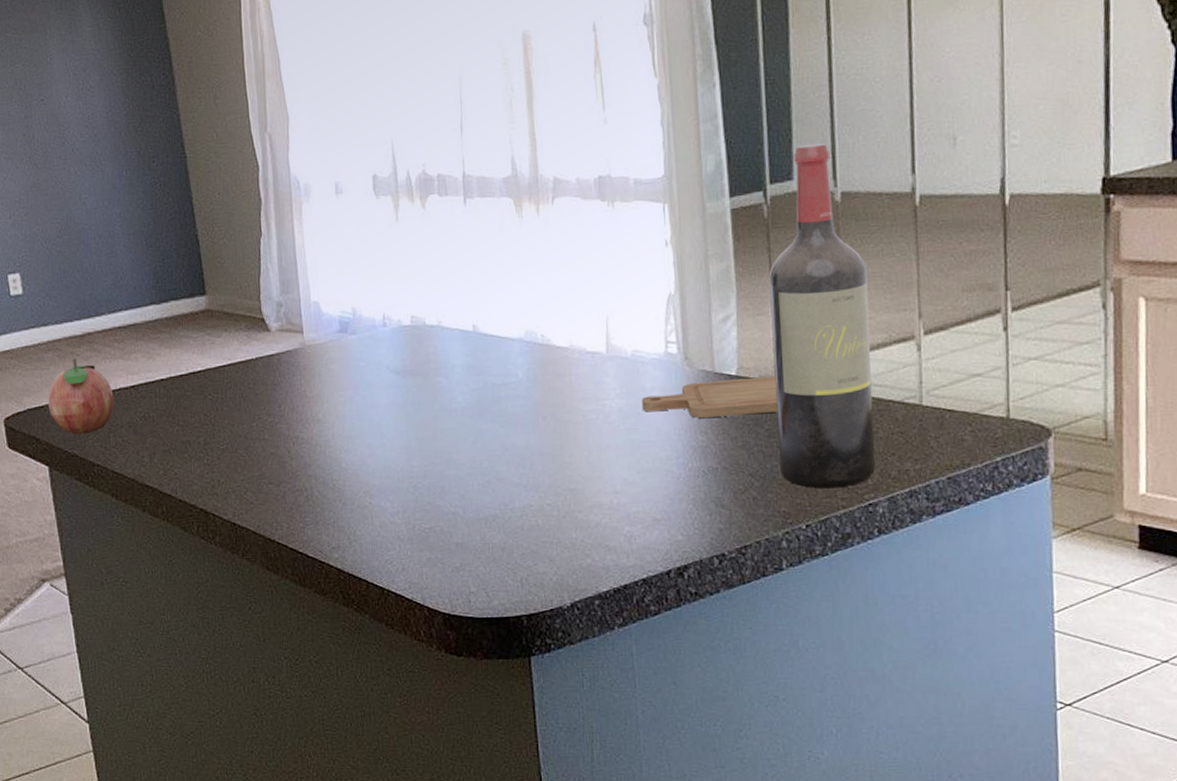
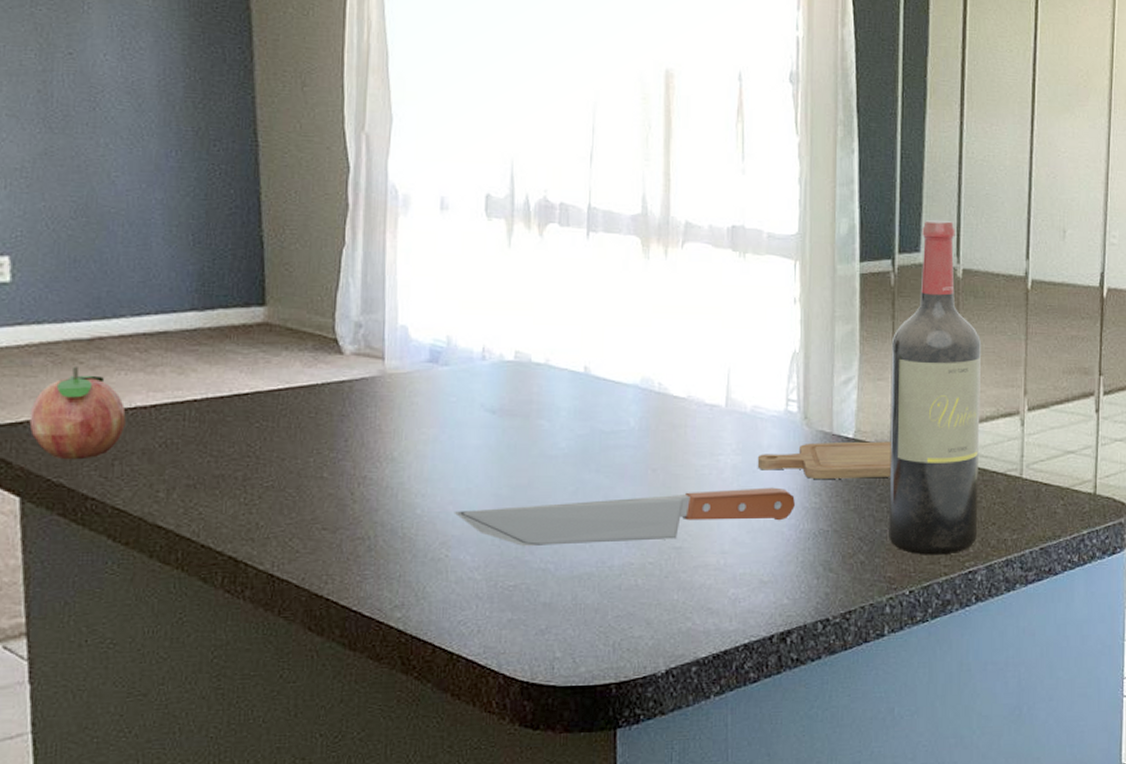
kitchen knife: none [373,428,682,493] -> present [454,487,795,547]

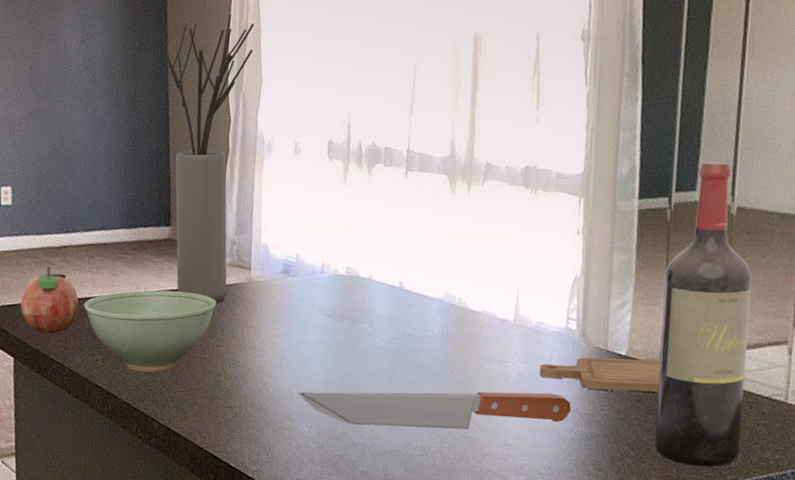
bowl: none [134,392,337,503] -> present [84,290,217,373]
vase: none [251,32,379,404] -> present [166,14,254,303]

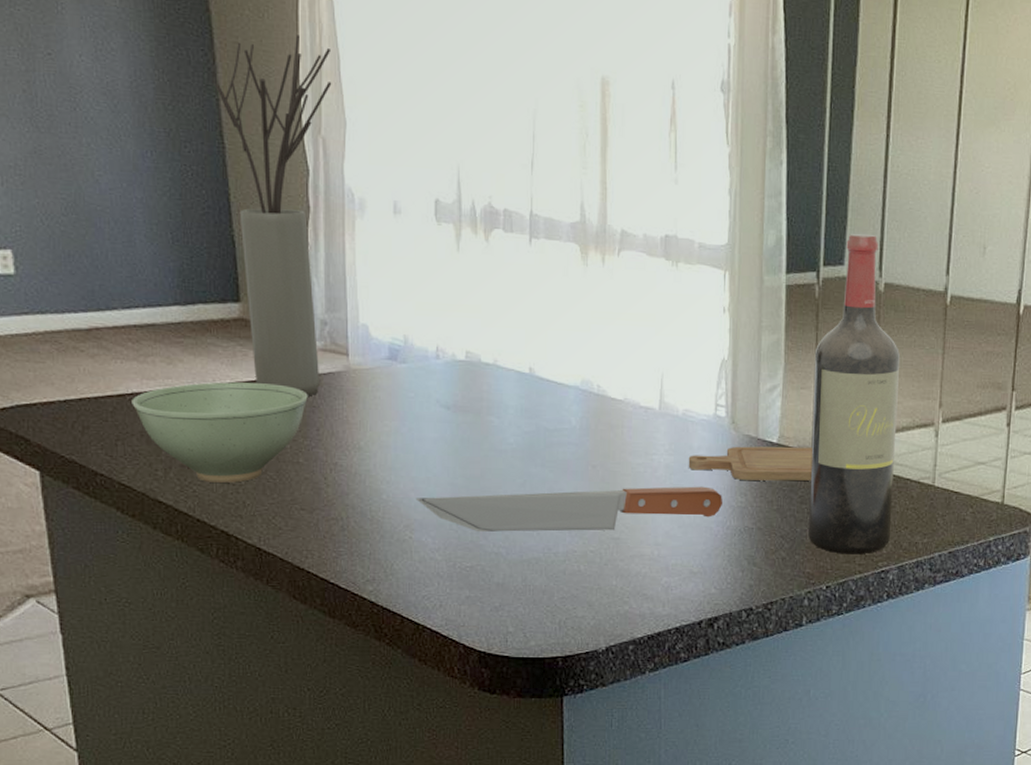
fruit: present [20,267,79,334] -> none [41,355,124,440]

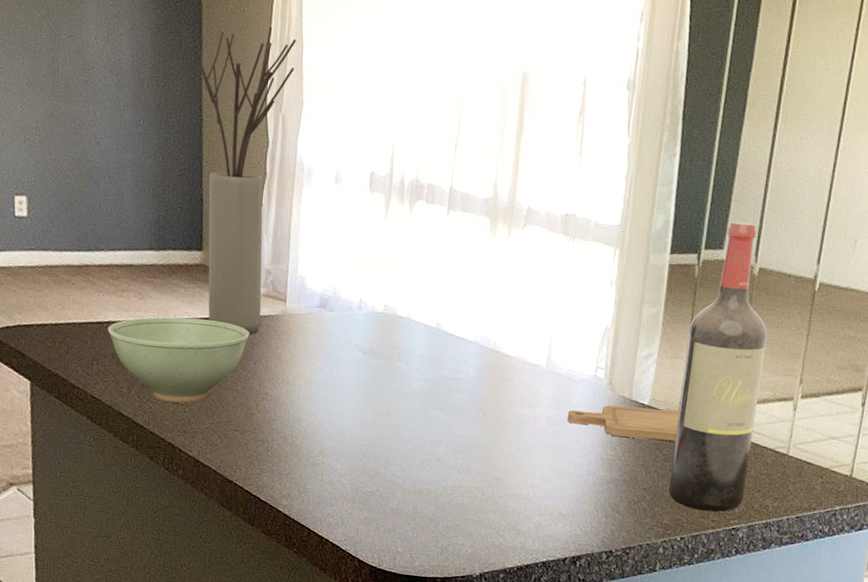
kitchen knife: present [415,486,722,533] -> none [330,428,595,471]

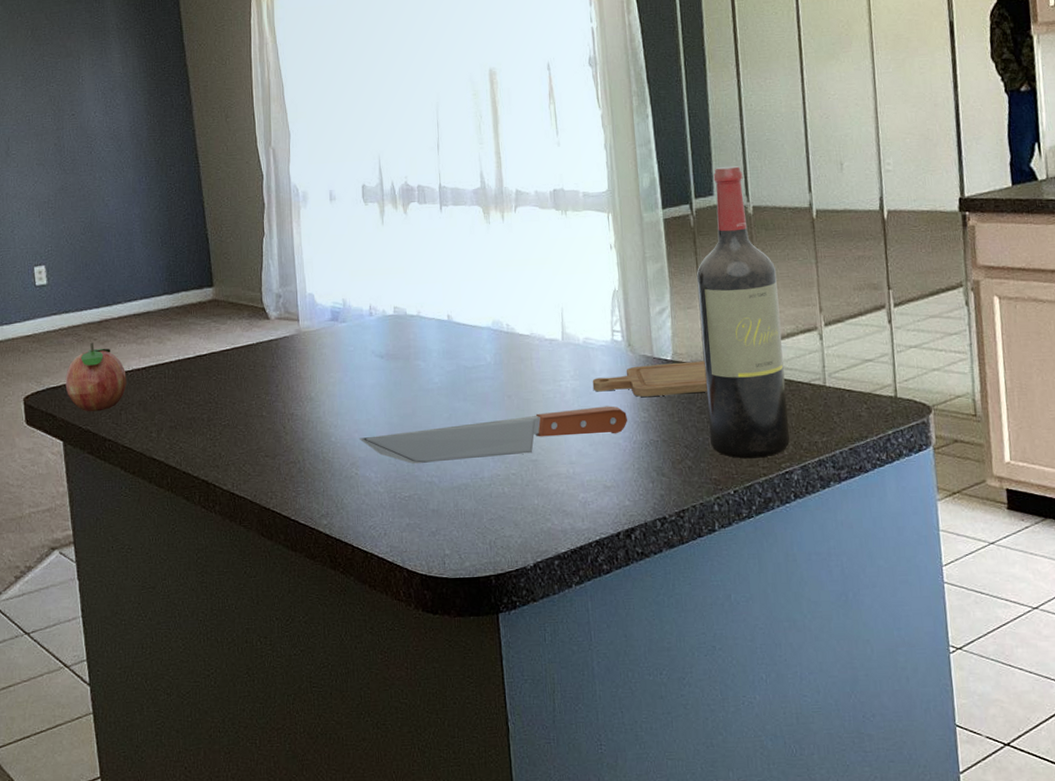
fruit: none [37,286,102,358] -> present [65,343,127,412]
bowl: present [108,316,250,403] -> none [132,351,268,439]
vase: present [200,26,296,335] -> none [192,73,278,359]
kitchen knife: none [330,428,595,471] -> present [359,405,627,465]

